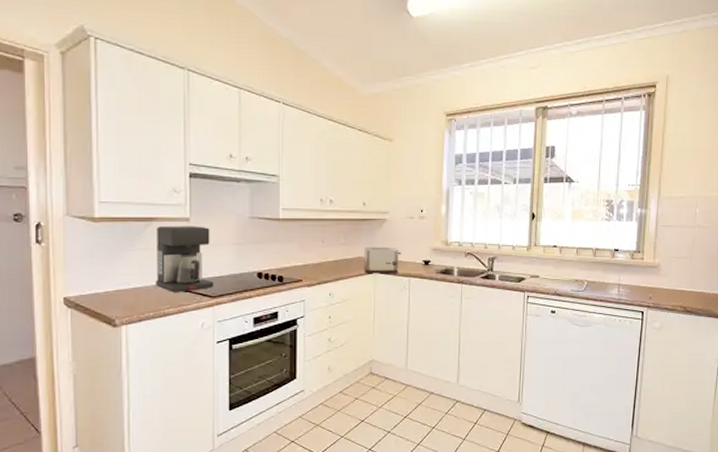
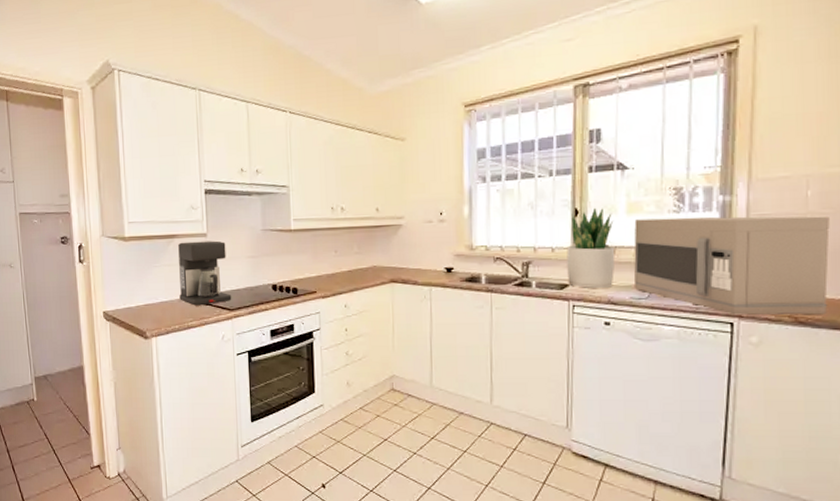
toaster: present [364,246,401,274] -> none [379,254,420,284]
planter: none [524,212,562,283] -> present [566,207,615,289]
microwave: none [574,225,709,306] -> present [633,216,830,316]

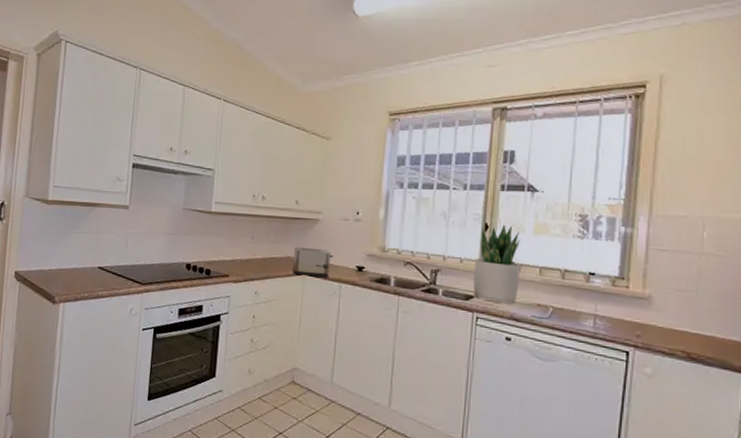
coffee maker: present [178,240,232,306] -> none [93,211,146,277]
toaster: none [379,254,420,284] -> present [292,246,333,278]
microwave: present [633,216,830,316] -> none [536,240,723,354]

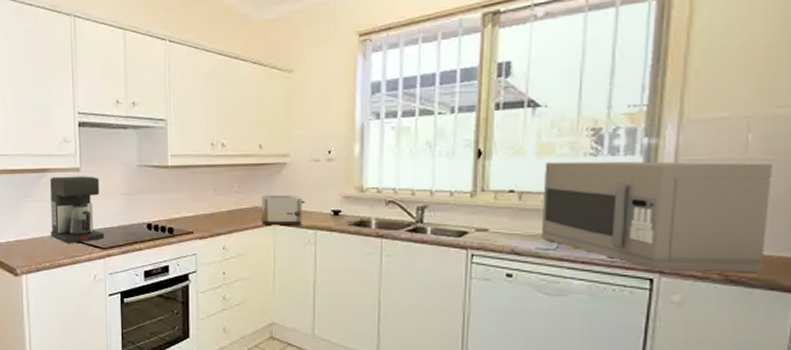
coffee maker: none [93,211,146,277] -> present [50,176,105,243]
planter: present [473,224,522,305] -> none [467,148,522,238]
microwave: none [536,240,723,354] -> present [541,161,772,274]

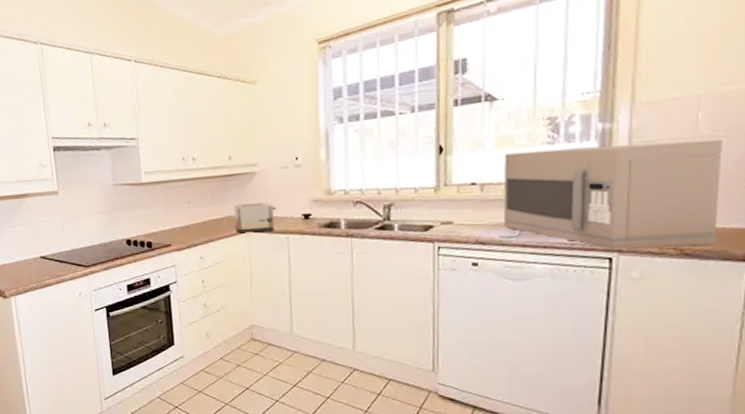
coffee maker: present [50,176,105,243] -> none [30,198,87,264]

